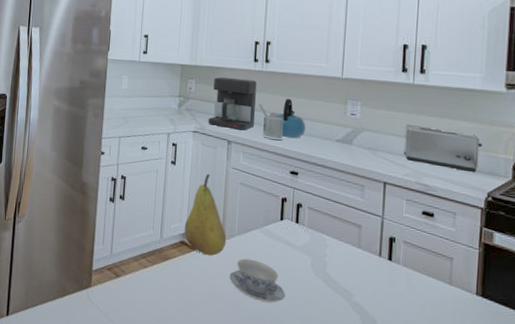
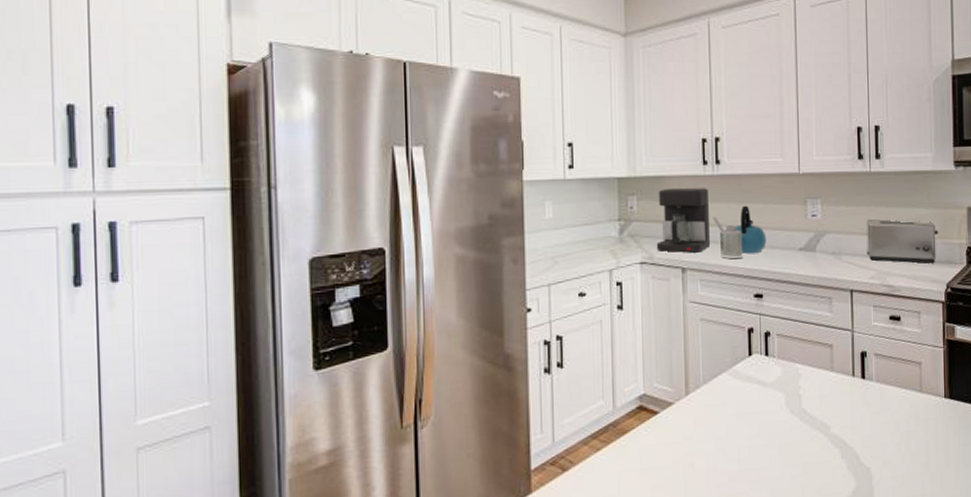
fruit: present [184,173,227,256] -> none [640,313,692,418]
teacup: present [229,258,285,303] -> none [698,410,761,459]

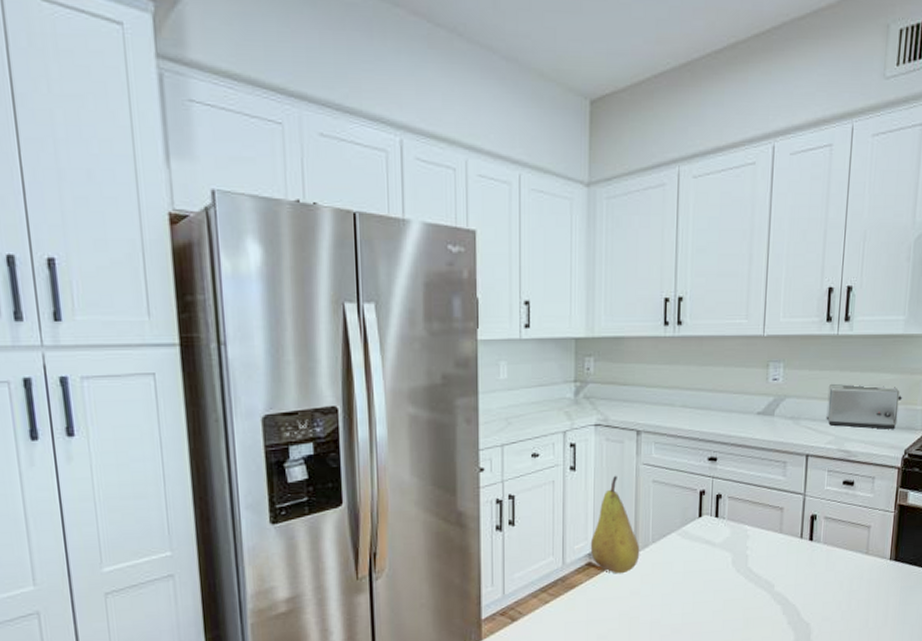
fruit: none [640,313,692,418] -> present [590,475,640,574]
coffee maker: present [656,187,711,253] -> none [612,349,668,416]
soap dispenser: present [713,216,743,260] -> none [671,379,701,423]
kettle: present [735,205,767,254] -> none [693,368,725,418]

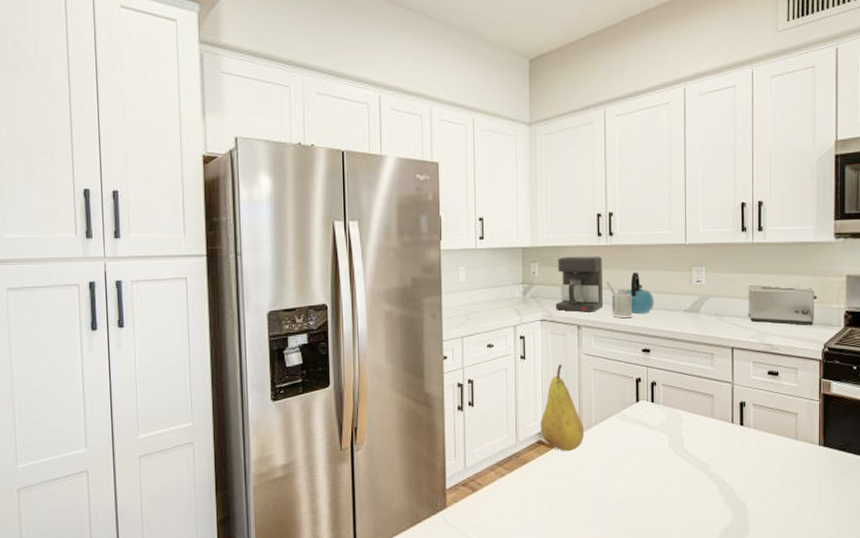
coffee maker: none [612,349,668,416] -> present [555,256,604,312]
soap dispenser: none [671,379,701,423] -> present [606,281,633,319]
kettle: none [693,368,725,418] -> present [625,272,654,314]

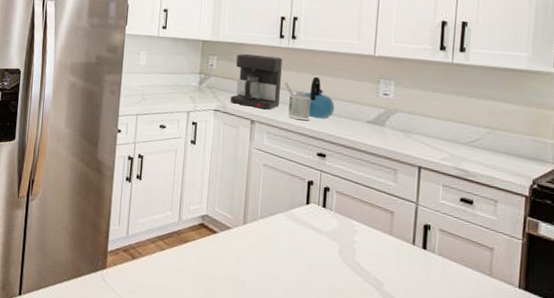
fruit: present [540,363,585,452] -> none [203,154,249,240]
toaster: present [748,285,817,325] -> none [440,106,528,157]

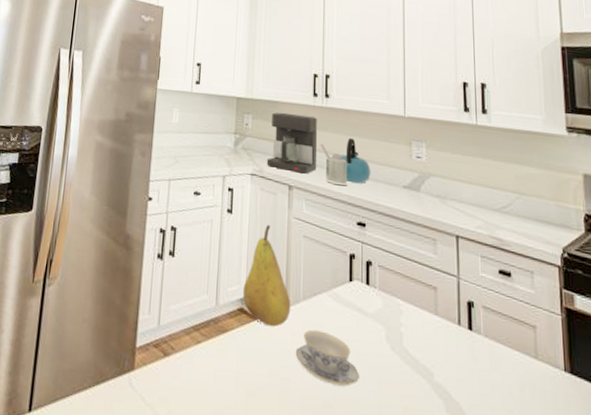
fruit: none [203,154,249,240] -> present [242,224,291,327]
teacup: none [251,243,311,290] -> present [295,329,359,387]

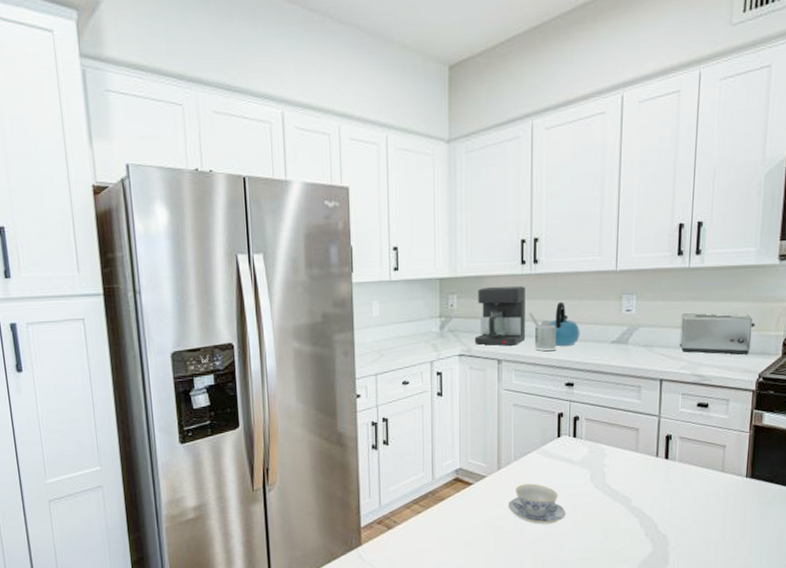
fruit: present [242,224,291,327] -> none [457,400,503,489]
toaster: none [473,170,551,224] -> present [679,313,755,355]

